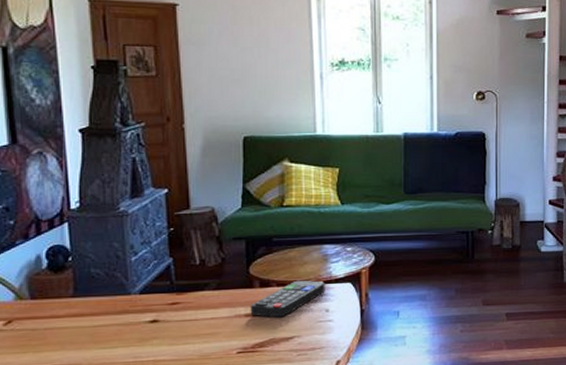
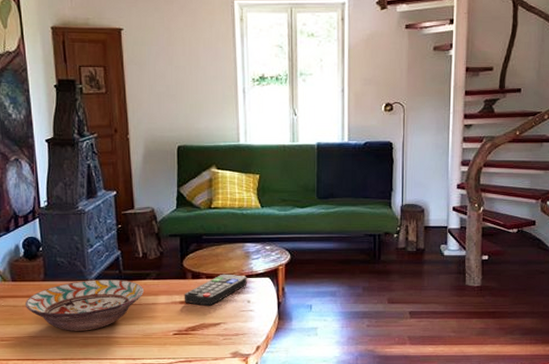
decorative bowl: none [47,292,201,356] -> present [24,280,144,331]

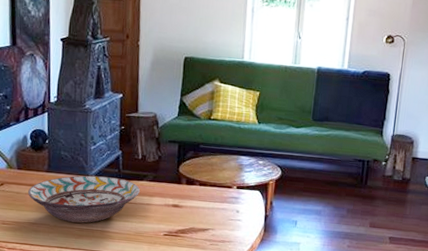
remote control: present [184,274,247,306] -> none [176,182,238,212]

